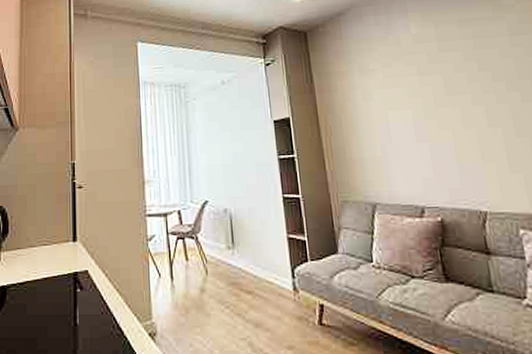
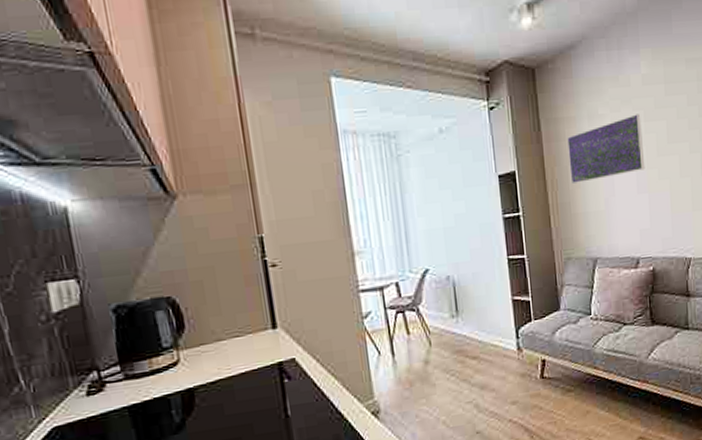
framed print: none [339,68,423,131] -> present [567,114,645,185]

